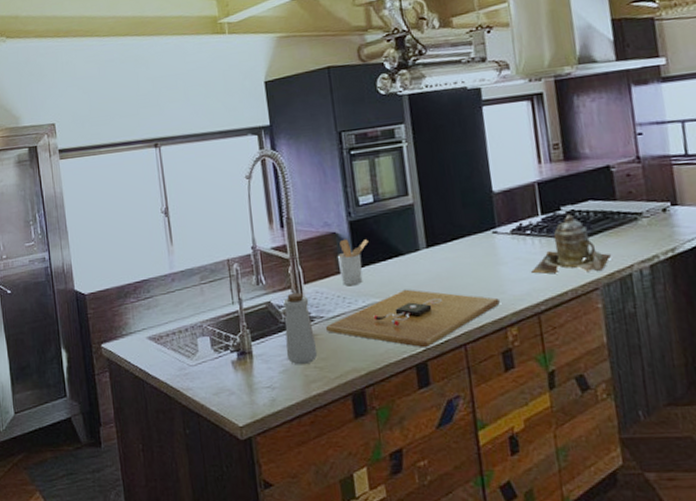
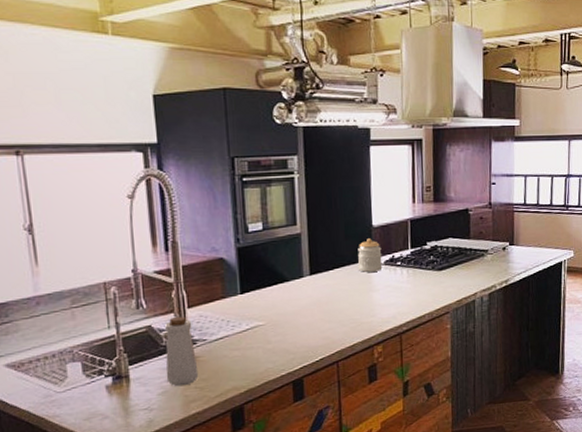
cutting board: present [326,289,500,348] -> none [209,313,370,366]
utensil holder: present [337,238,369,285] -> none [223,264,255,309]
jar: none [478,205,509,243] -> present [357,238,383,272]
teapot: present [531,214,612,274] -> none [398,249,462,300]

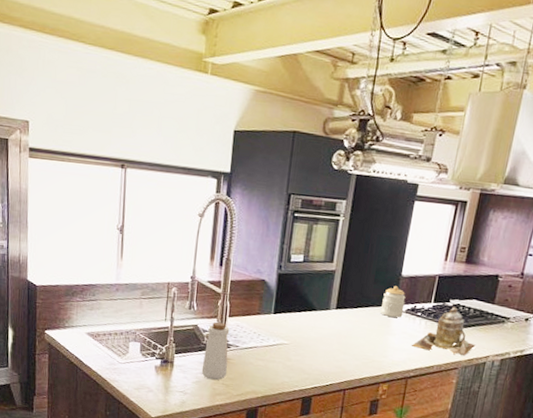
teapot: none [398,249,462,300] -> present [412,307,476,356]

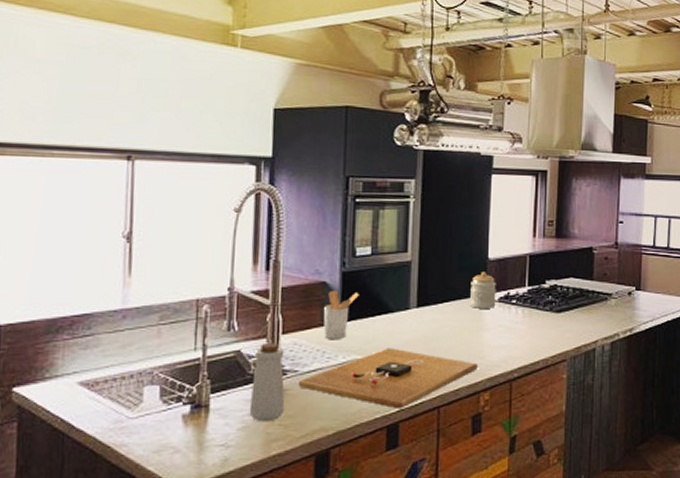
cutting board: none [238,338,381,387] -> present [299,348,478,409]
utensil holder: none [260,287,290,327] -> present [323,289,359,339]
teapot: present [412,307,476,356] -> none [511,288,582,345]

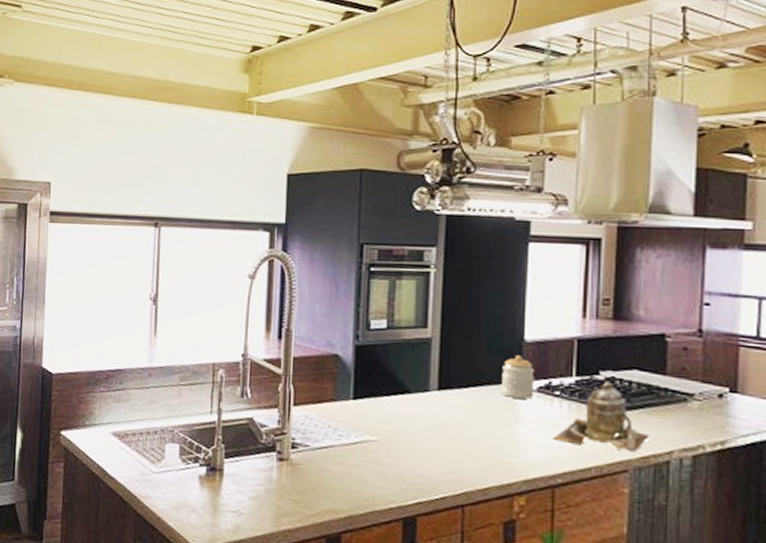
bottle: present [249,342,285,422] -> none [260,412,296,495]
cutting board: present [299,348,478,409] -> none [310,432,511,502]
utensil holder: present [323,289,359,339] -> none [335,363,373,417]
teapot: none [511,288,582,345] -> present [553,381,650,453]

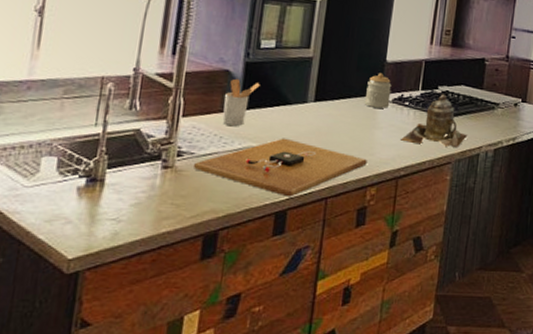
cutting board: none [310,432,511,502] -> present [194,138,367,197]
utensil holder: none [335,363,373,417] -> present [222,78,260,126]

